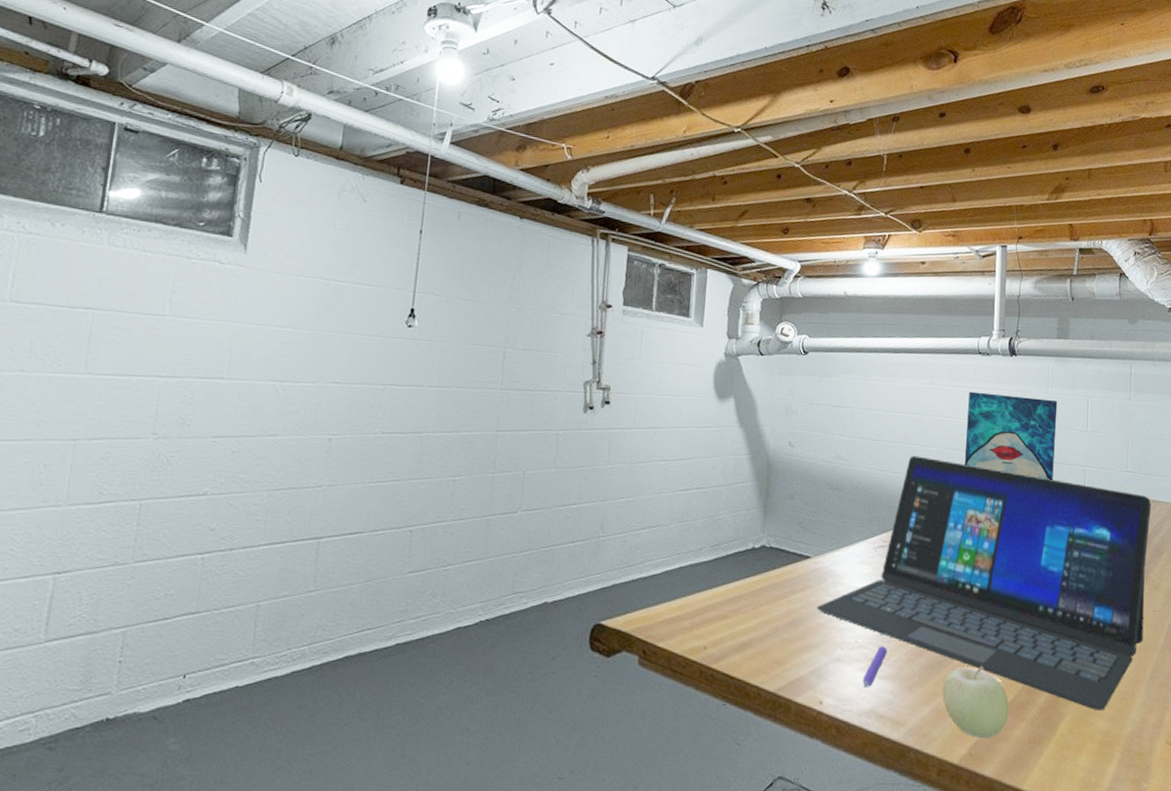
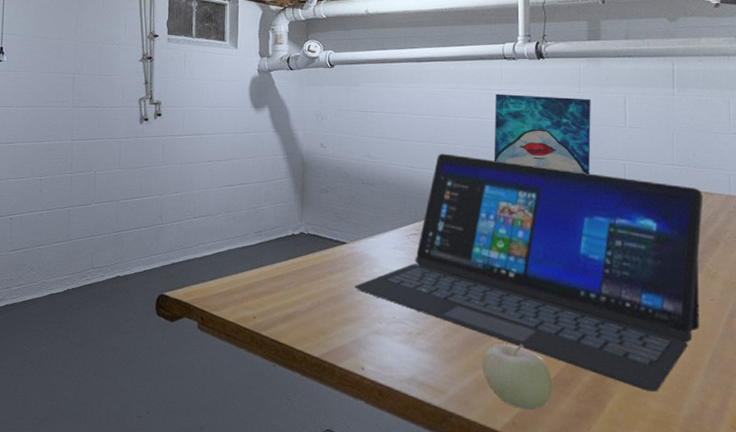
pen: present [863,646,887,688] -> none [402,322,424,358]

